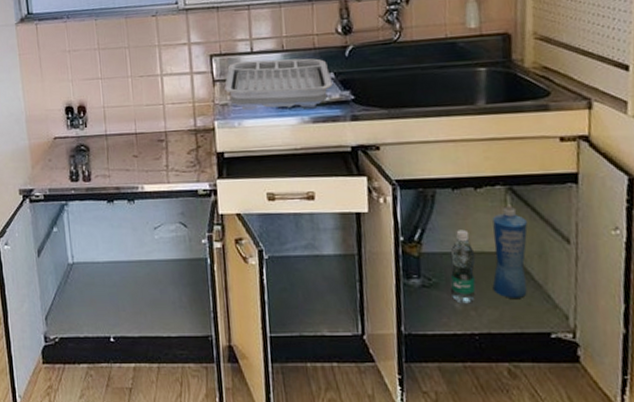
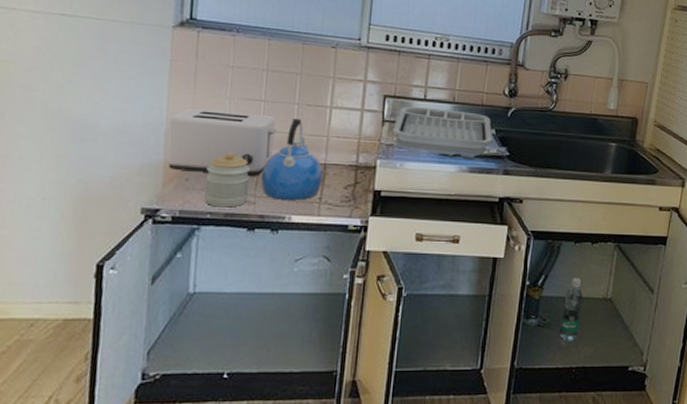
toaster: none [27,91,117,153] -> present [166,107,278,177]
jar: none [64,129,103,183] -> present [205,150,250,208]
kettle: none [110,91,167,171] -> present [260,119,323,200]
squeeze bottle: present [492,204,528,298] -> none [592,259,626,337]

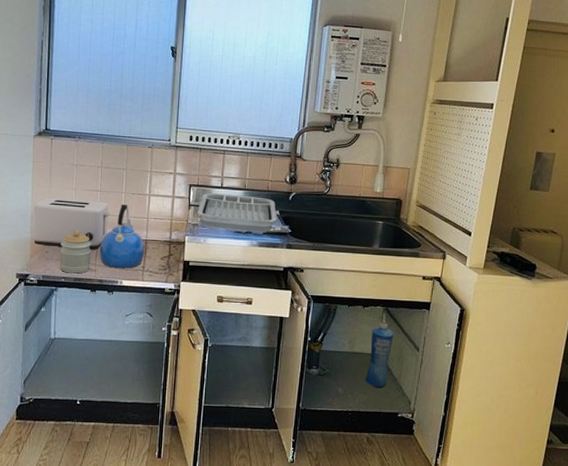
bottle: present [560,278,584,341] -> none [337,335,357,389]
squeeze bottle: none [592,259,626,337] -> present [365,320,394,387]

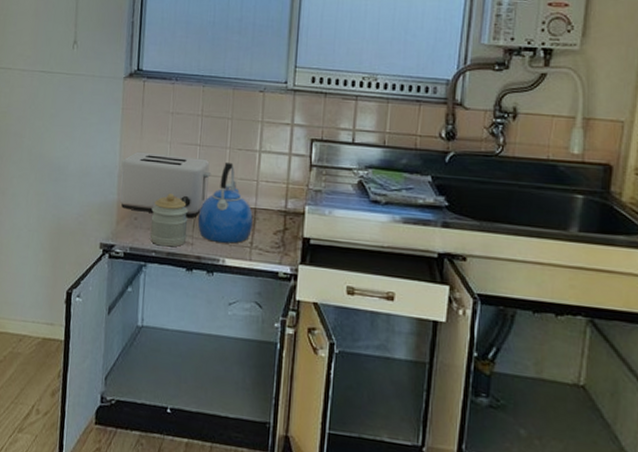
dish rack: present [197,192,277,236] -> none [321,150,429,209]
squeeze bottle: present [365,320,394,387] -> none [560,337,603,435]

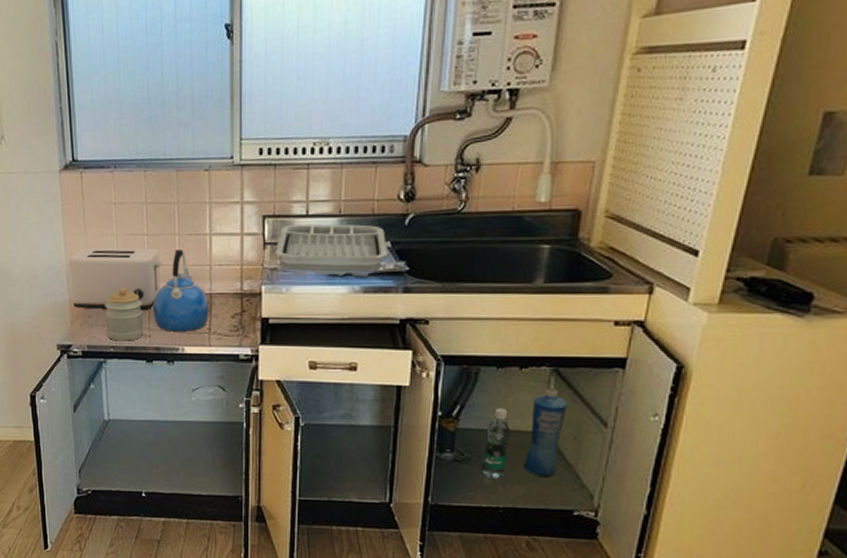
dish rack: none [321,150,429,209] -> present [275,223,388,278]
bottle: none [518,354,547,432] -> present [482,408,511,479]
squeeze bottle: none [560,337,603,435] -> present [523,386,567,476]

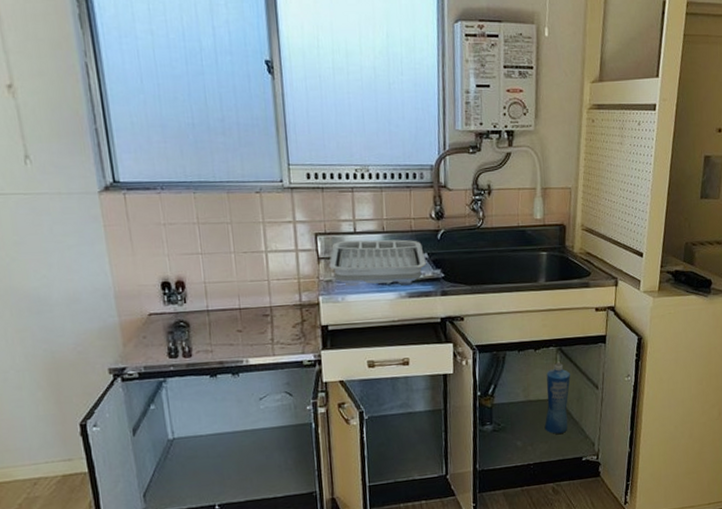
toaster: present [68,247,162,311] -> none [115,266,220,331]
jar: present [105,286,144,341] -> none [160,305,205,360]
kettle: present [152,250,210,331] -> none [212,267,272,345]
bottle: present [482,408,511,479] -> none [514,383,533,442]

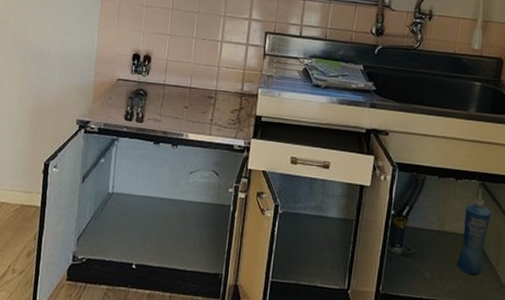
dish rack: present [329,239,426,287] -> none [272,42,361,92]

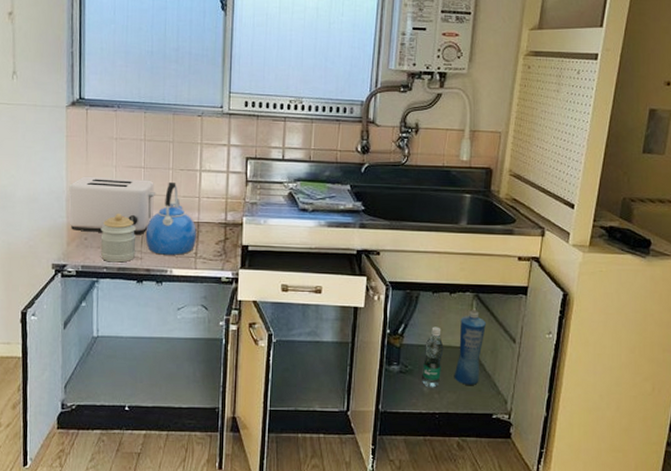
toaster: none [96,39,179,99] -> present [68,176,156,235]
jar: none [122,75,157,124] -> present [100,213,136,263]
kettle: none [165,51,214,120] -> present [145,183,197,255]
bottle: none [424,211,448,274] -> present [422,326,444,388]

